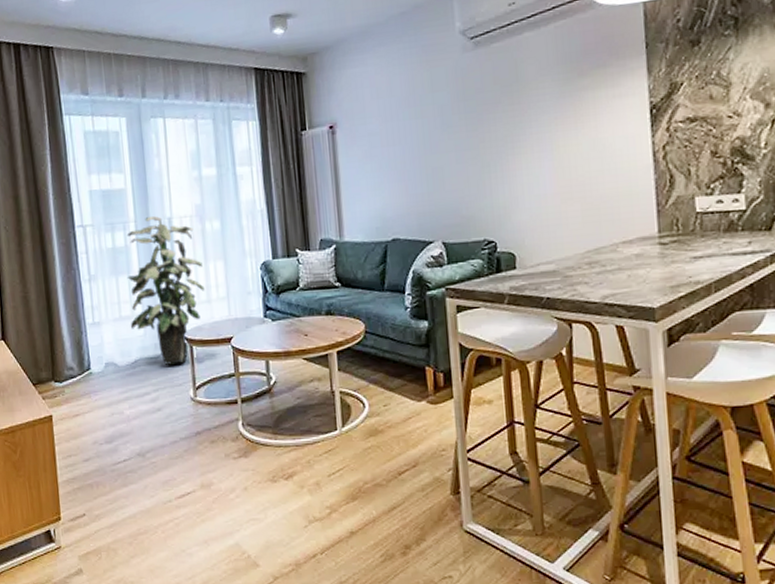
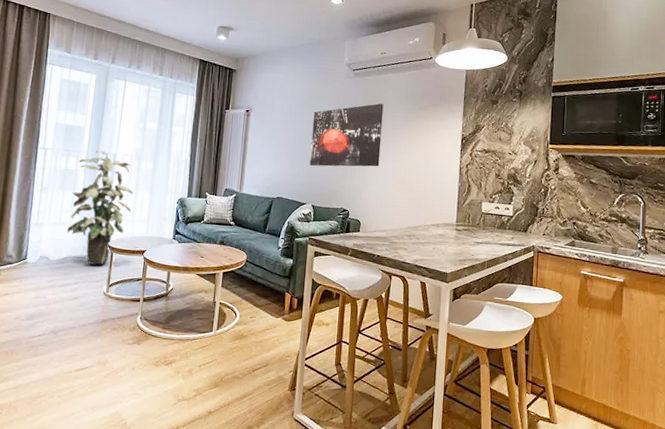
wall art: none [424,79,531,189] -> present [310,103,384,167]

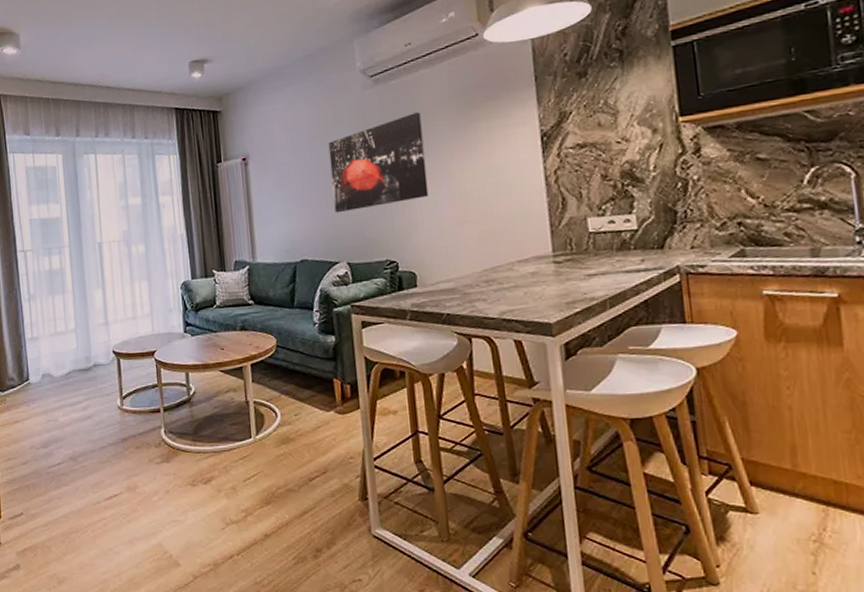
indoor plant: present [66,150,133,265] -> none [62,241,131,376]

